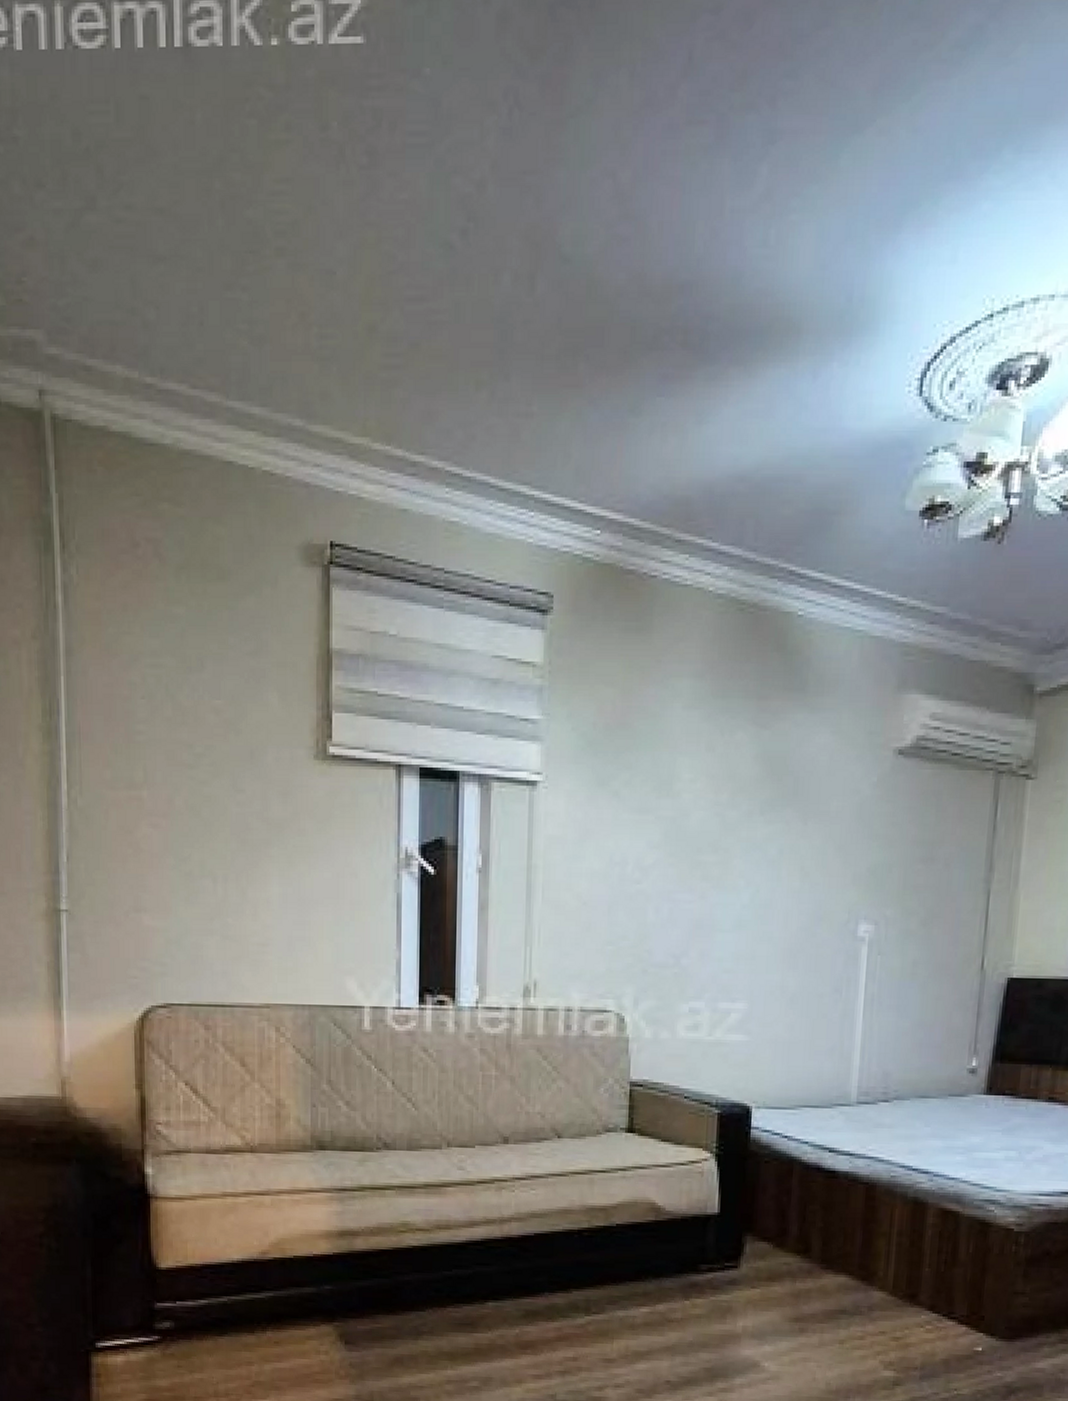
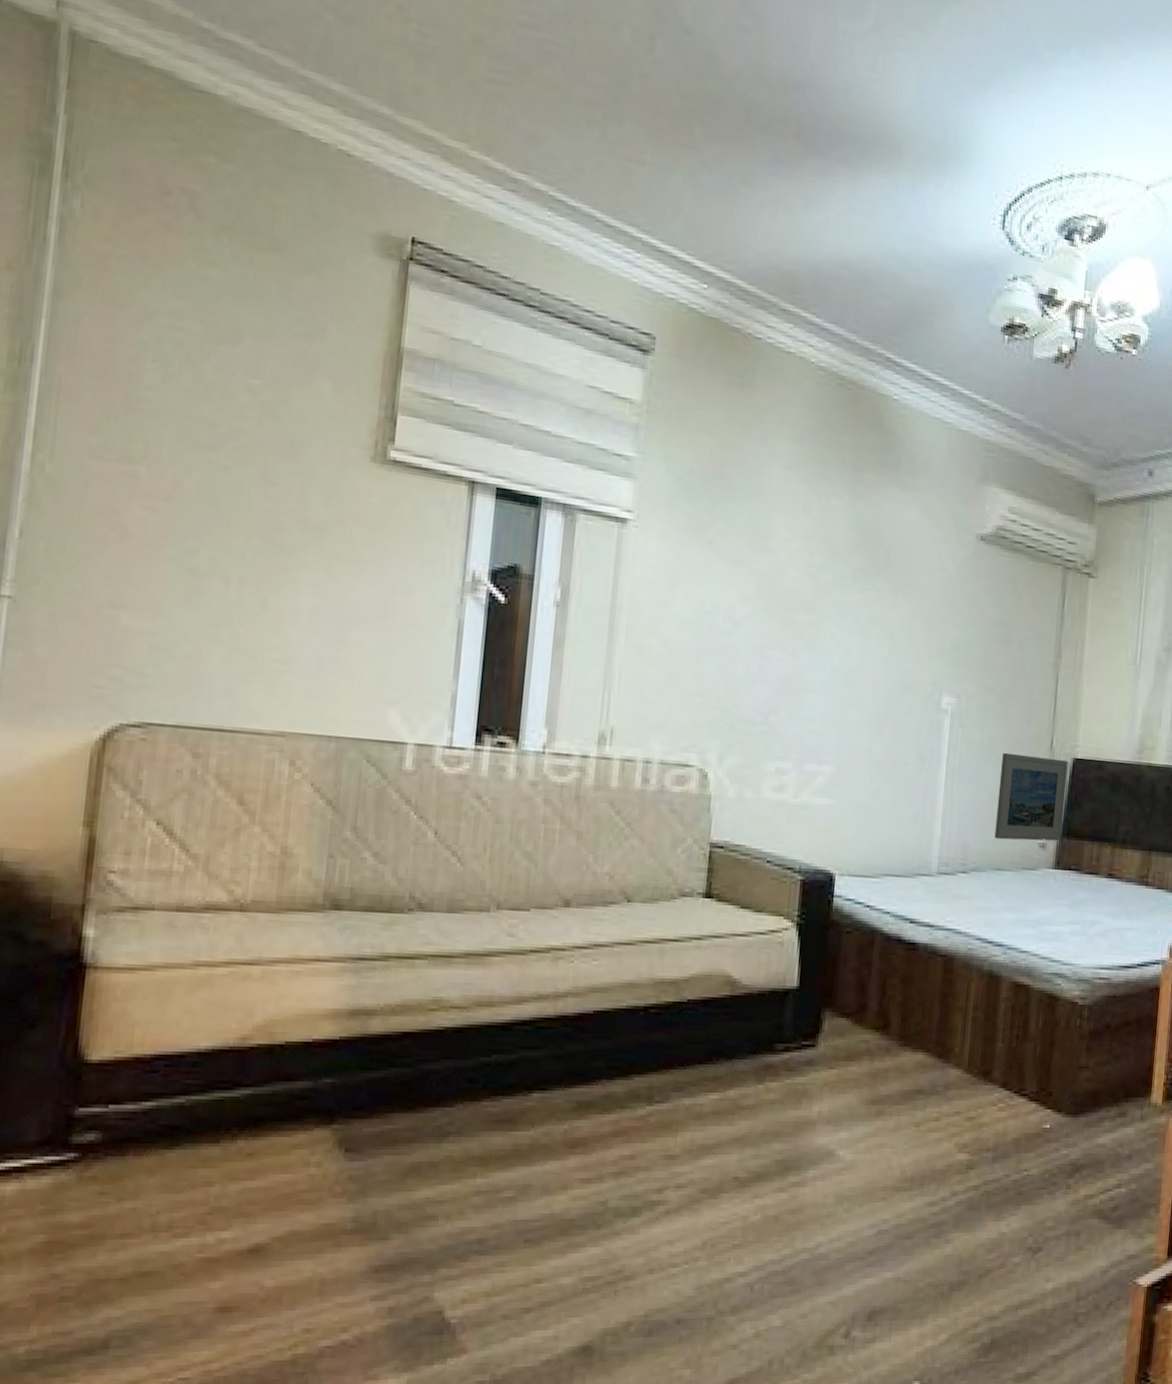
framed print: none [918,977,1002,1067] -> present [994,752,1068,842]

